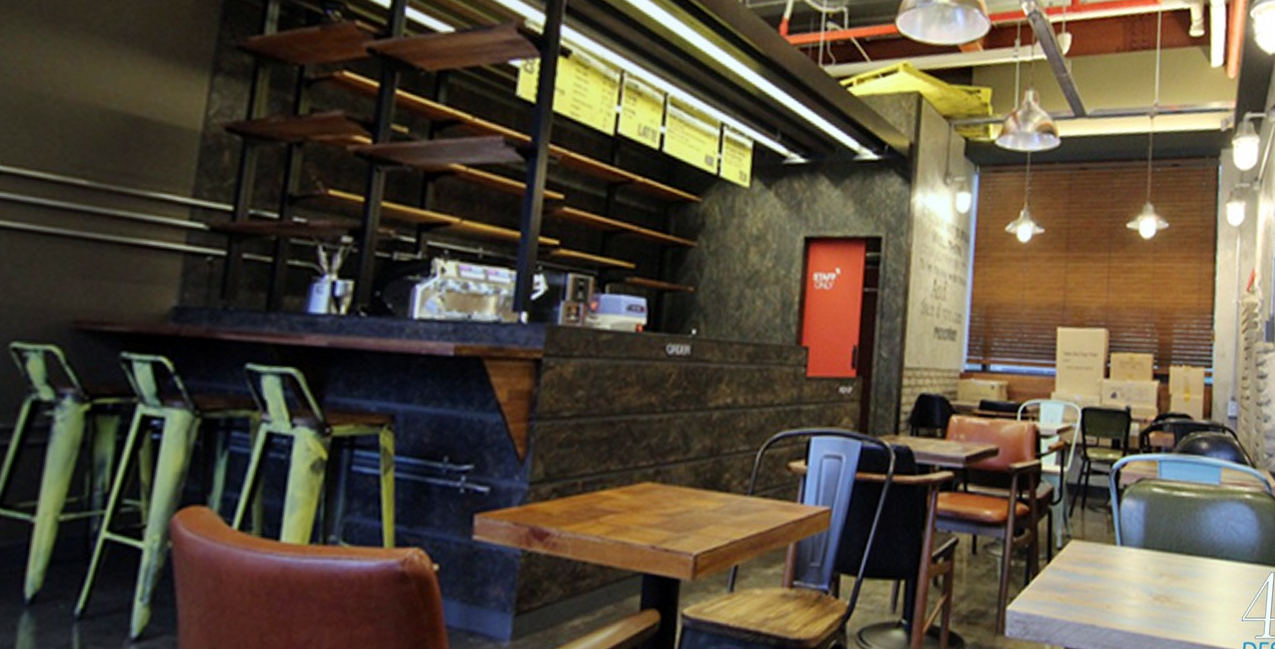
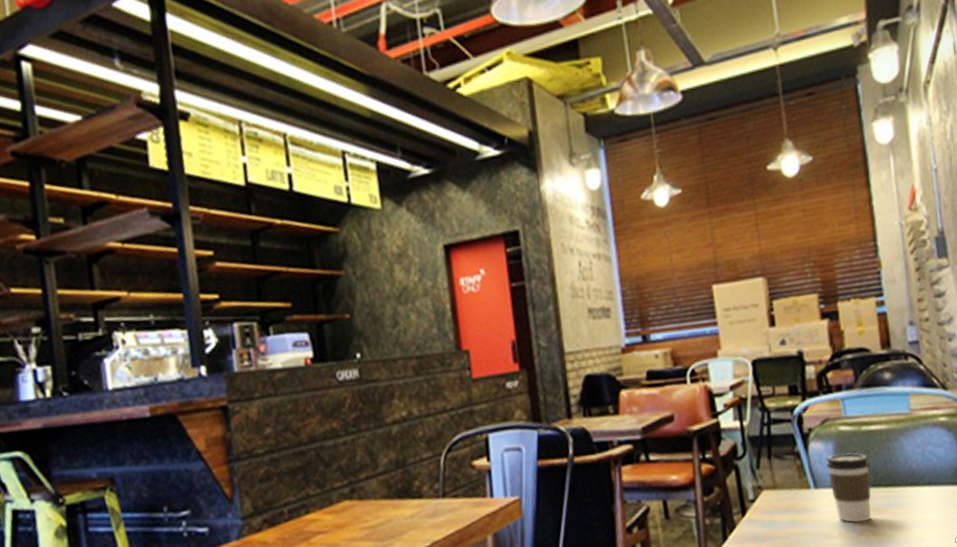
coffee cup: none [1135,515,1175,587] -> present [827,453,872,523]

